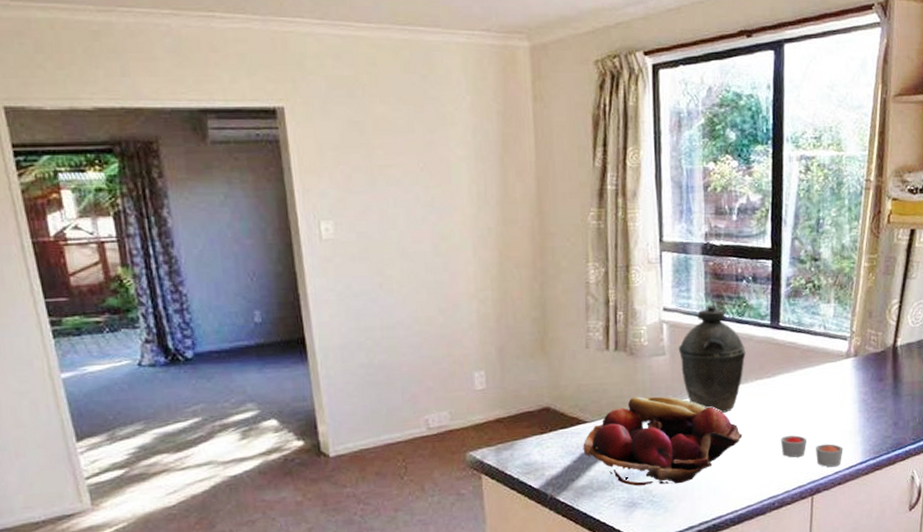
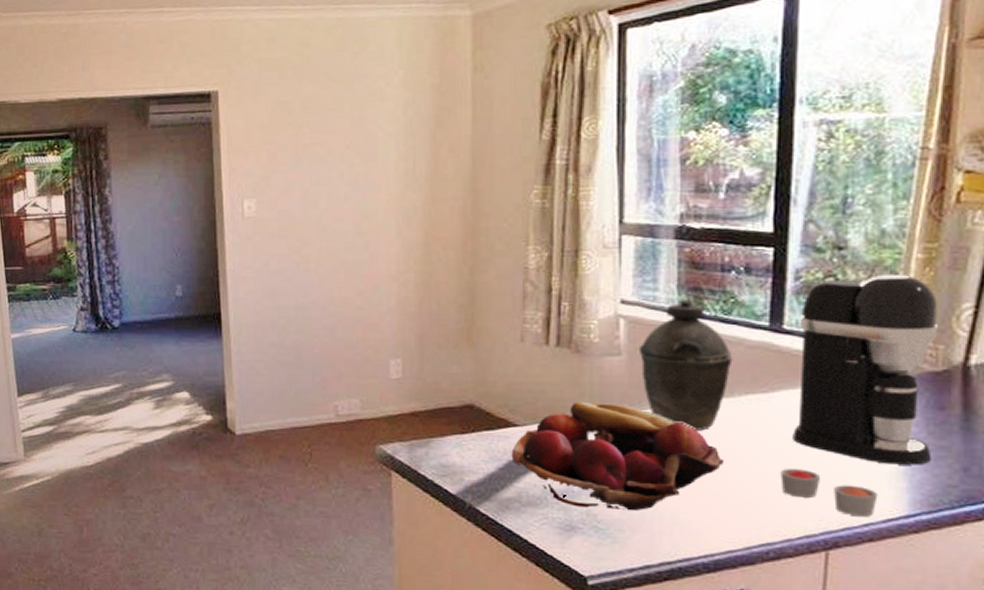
coffee maker: none [788,279,878,425] -> present [793,273,937,465]

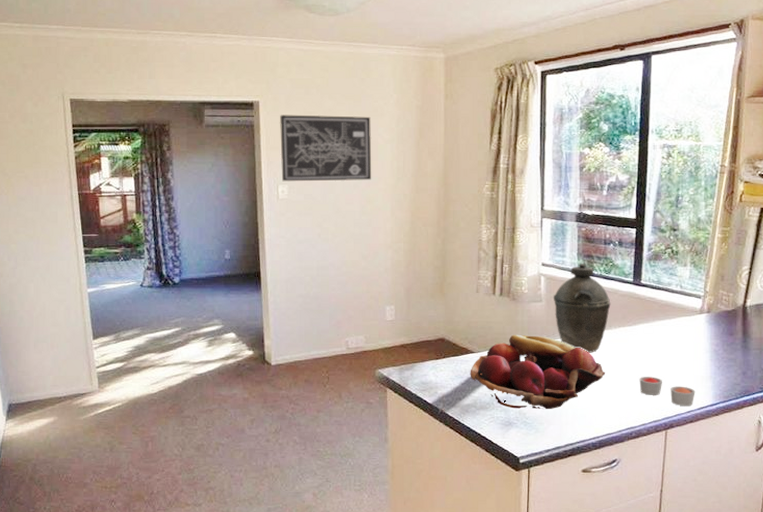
wall art: none [245,102,368,195] -> present [280,115,371,182]
coffee maker: present [793,273,937,465] -> none [646,247,729,371]

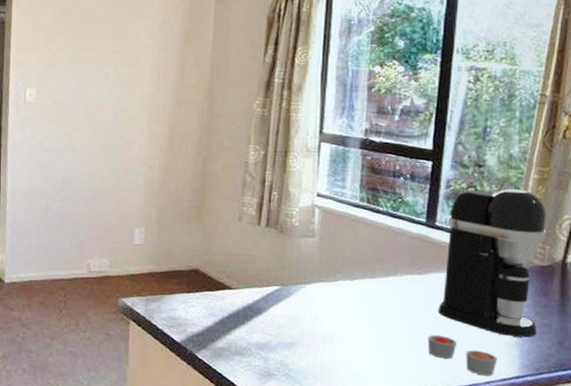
wall art: present [280,115,371,182] -> none [30,12,132,88]
fruit basket: present [470,334,606,410] -> none [225,272,387,363]
kettle: present [553,264,611,353] -> none [328,197,398,302]
coffee maker: none [646,247,729,371] -> present [438,188,546,338]

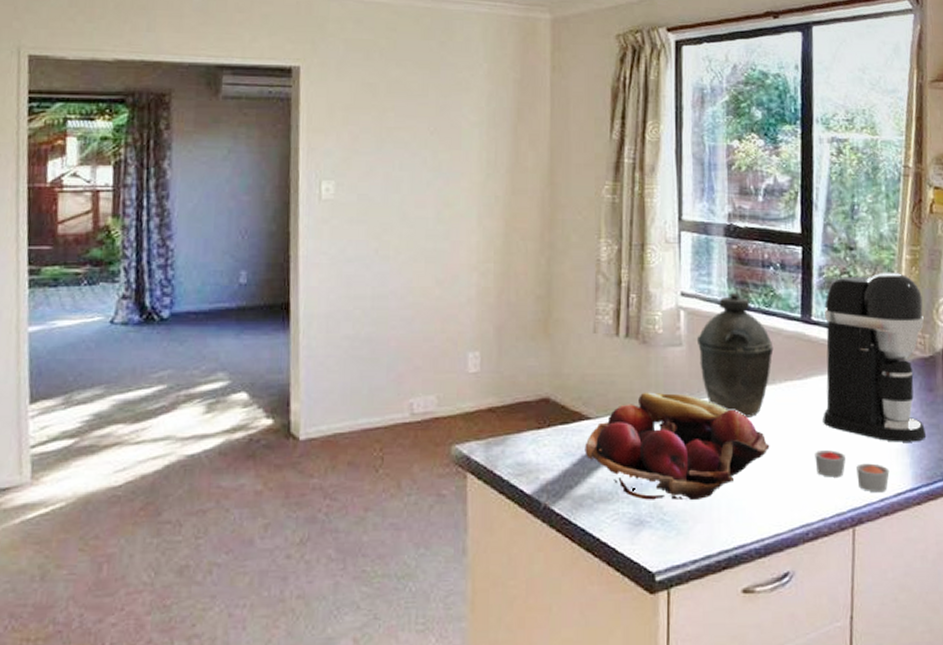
fruit basket: none [225,272,387,363] -> present [585,392,770,501]
kettle: none [328,197,398,302] -> present [696,293,774,418]

